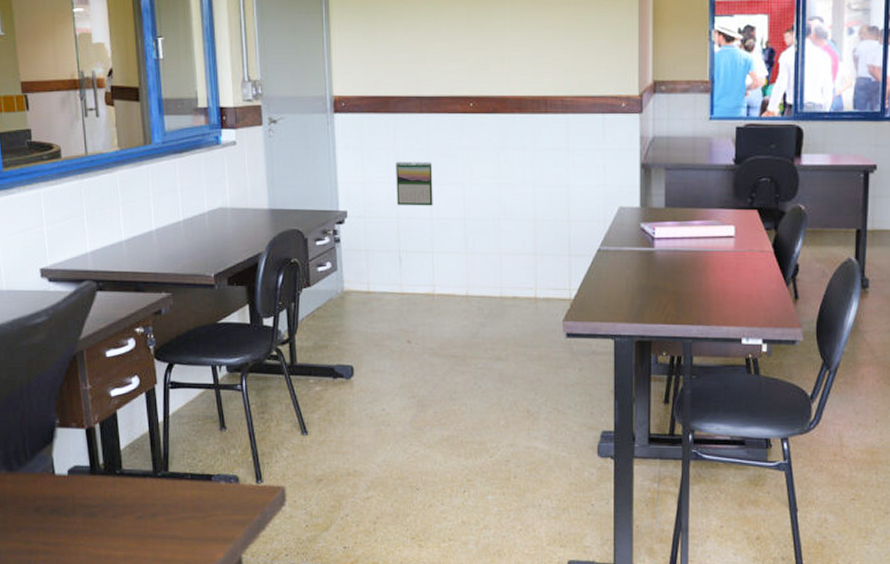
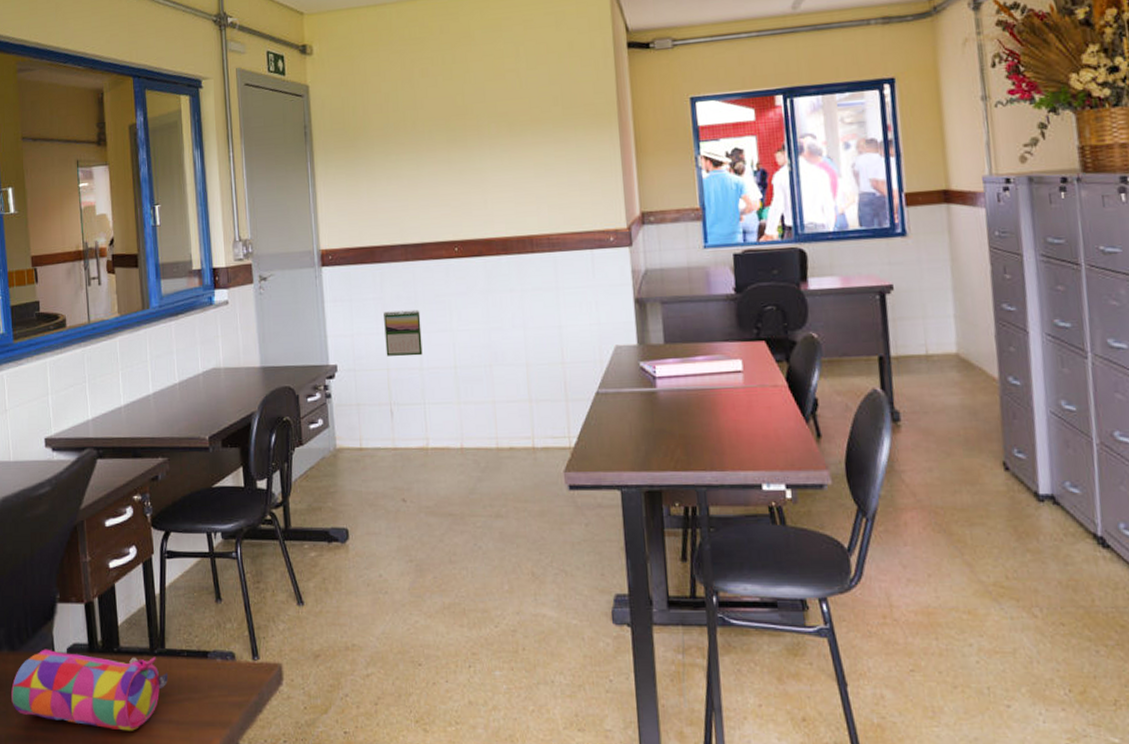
pencil case: none [10,470,172,545] -> present [11,649,169,731]

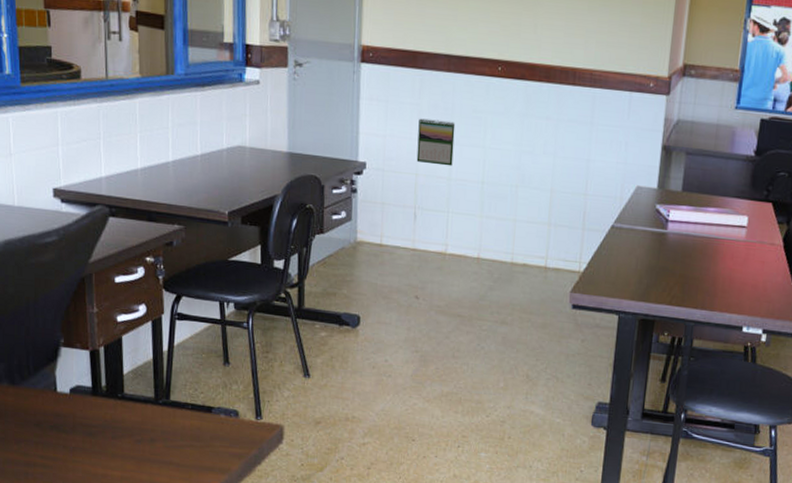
pencil case: present [11,649,169,731] -> none [11,387,172,468]

